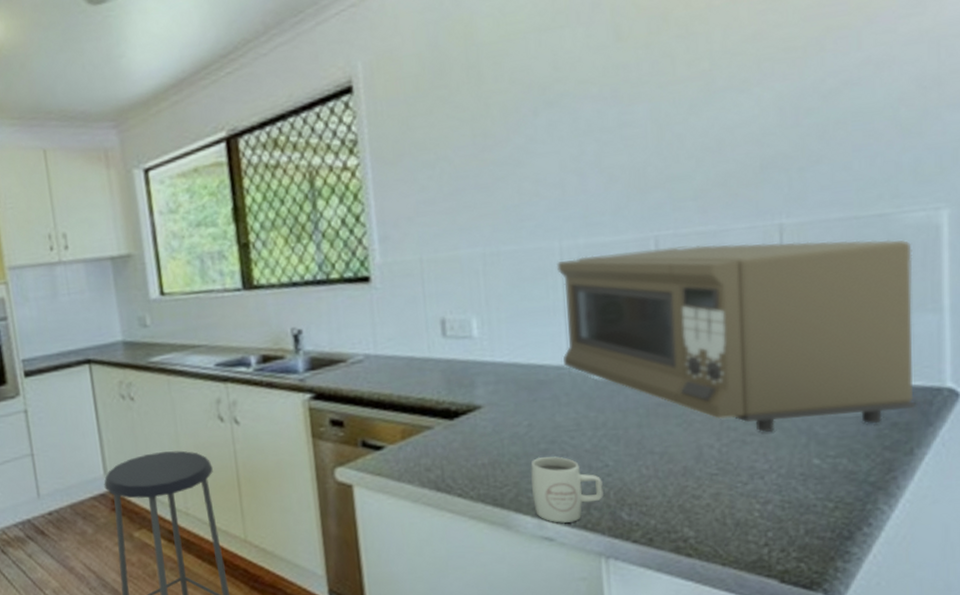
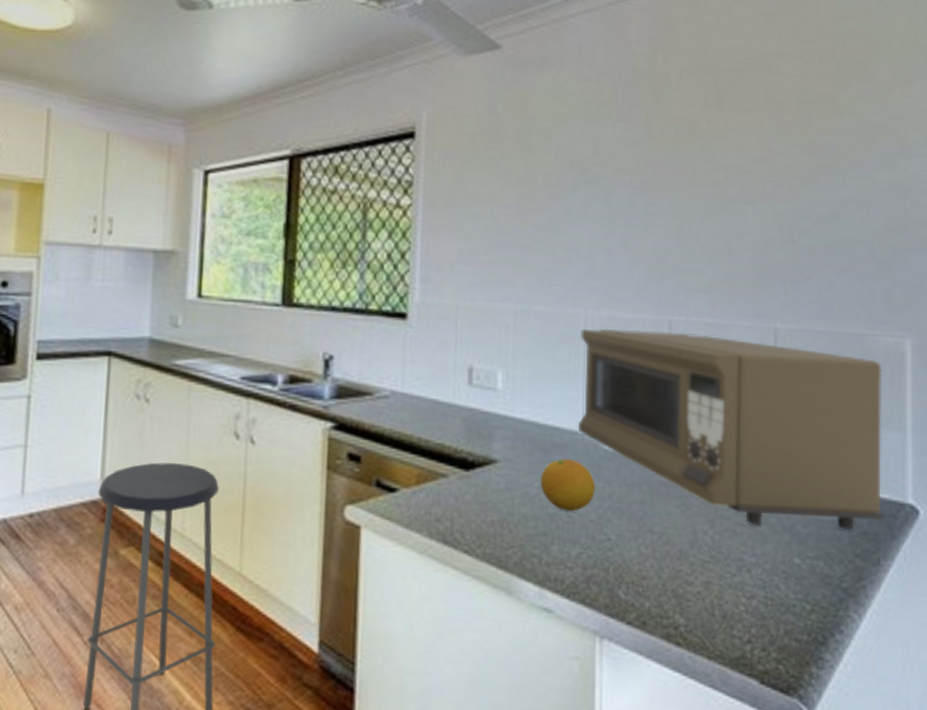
fruit: none [528,394,588,444] -> present [540,459,595,511]
mug: present [530,456,604,523] -> none [536,521,604,595]

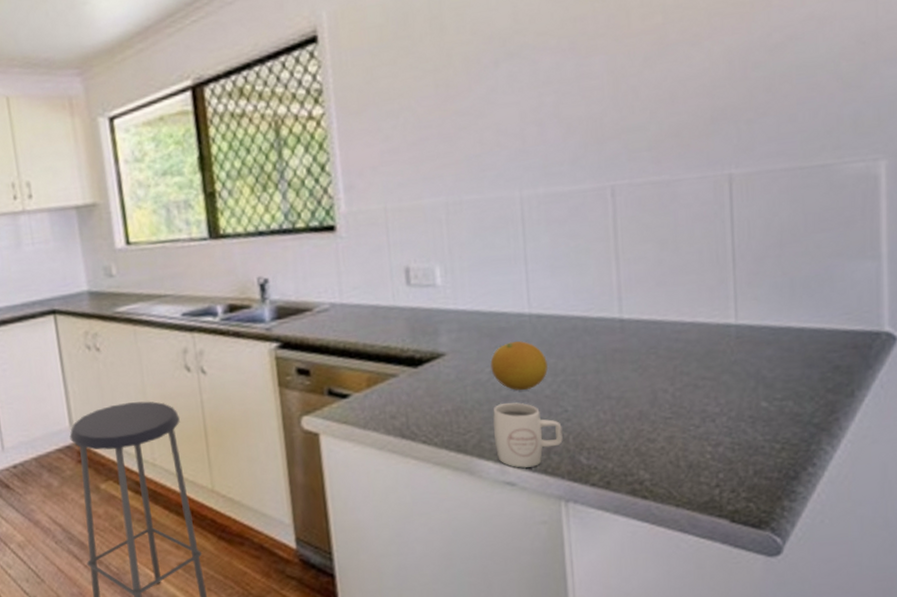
mug: none [536,521,604,595] -> present [493,402,563,468]
microwave: present [578,328,883,530] -> none [517,189,856,376]

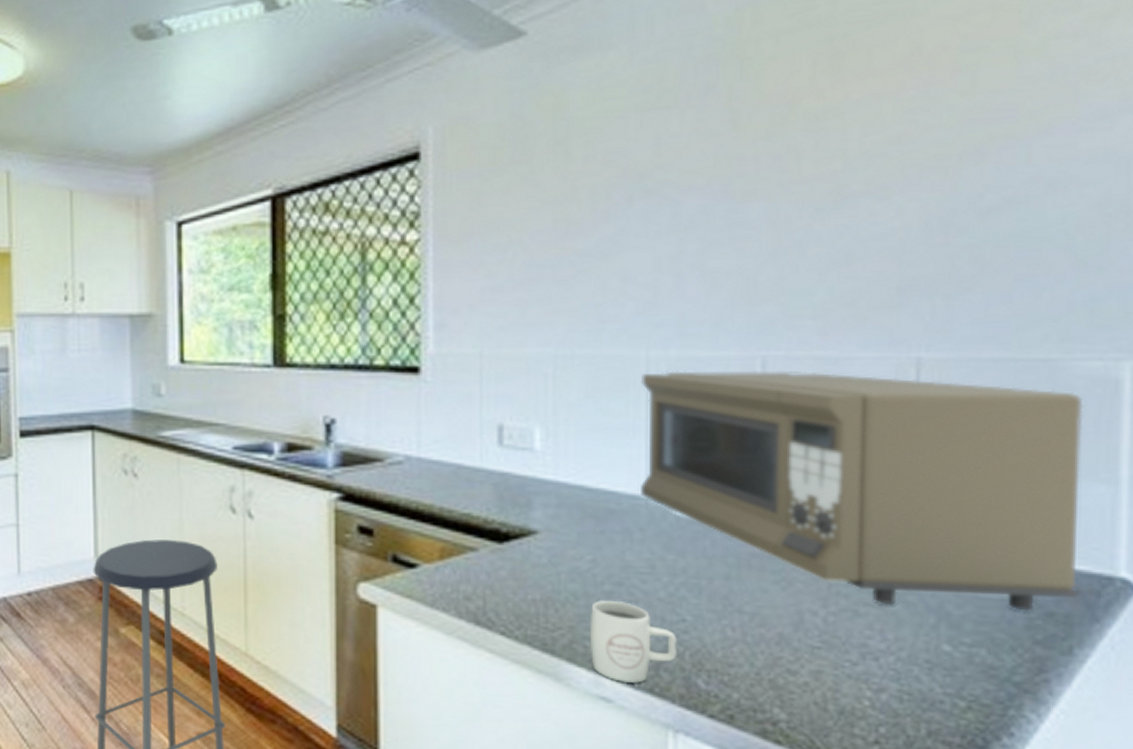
fruit: present [490,341,548,390] -> none [593,528,664,588]
microwave: none [517,189,856,376] -> present [641,371,1084,610]

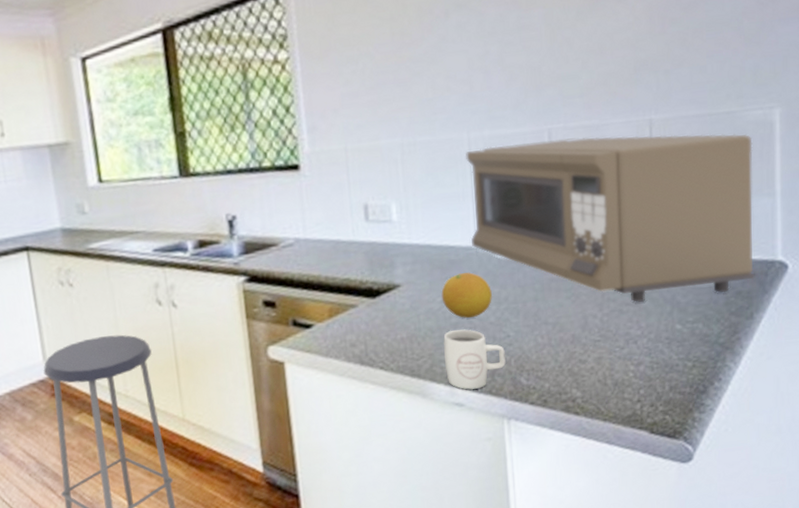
fruit: none [593,528,664,588] -> present [441,272,492,318]

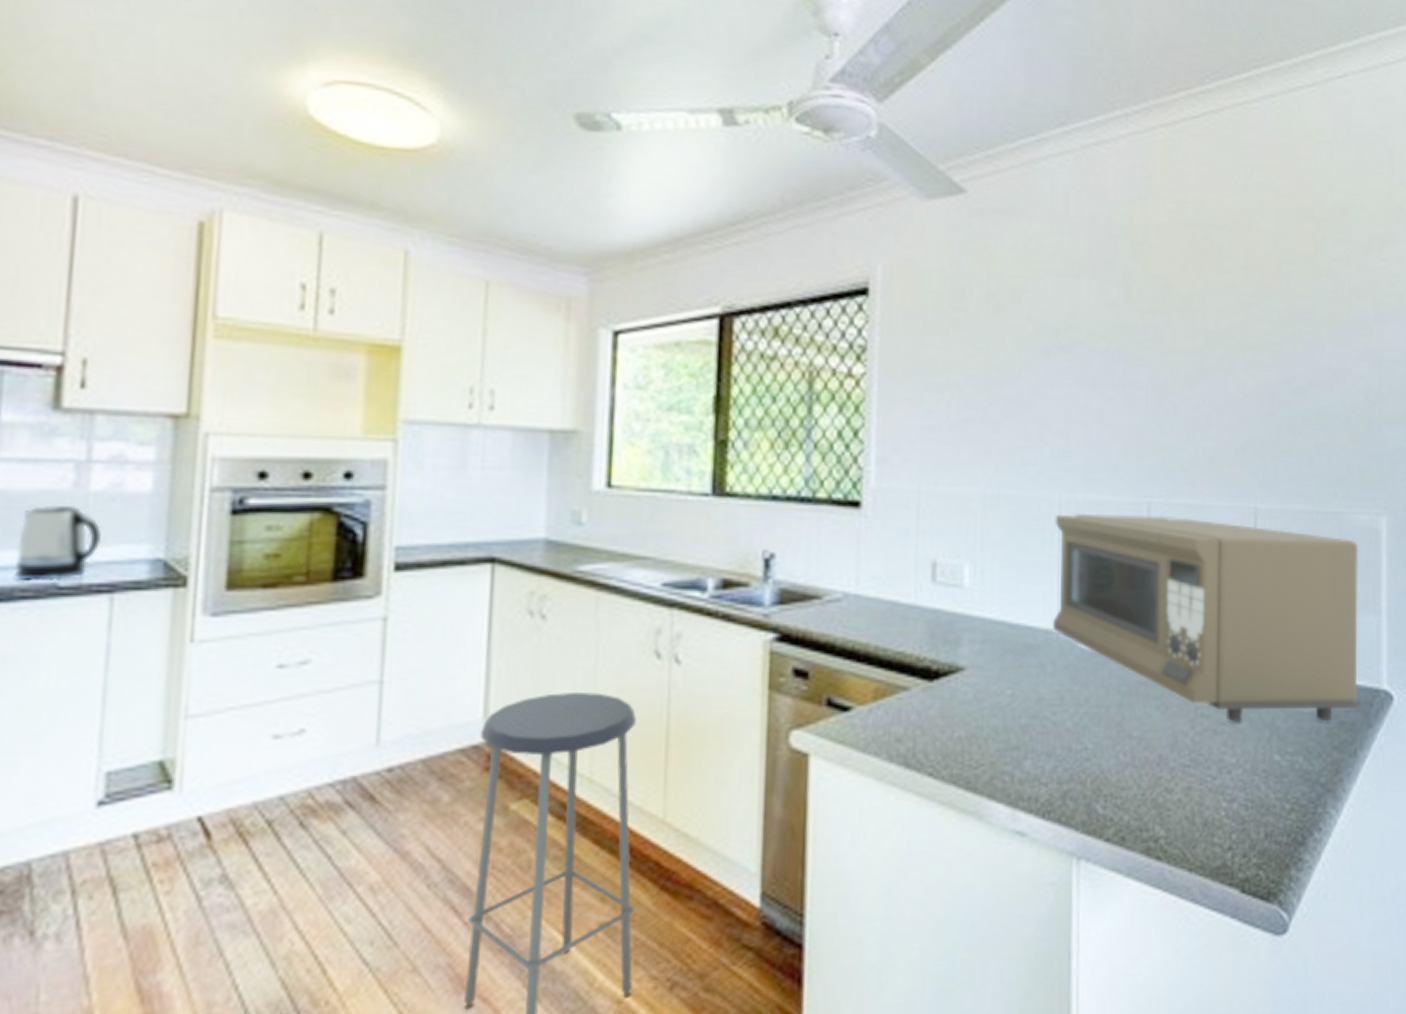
fruit: present [441,272,492,318] -> none [1012,662,1071,719]
mug: present [443,329,506,390] -> none [1007,733,1080,814]

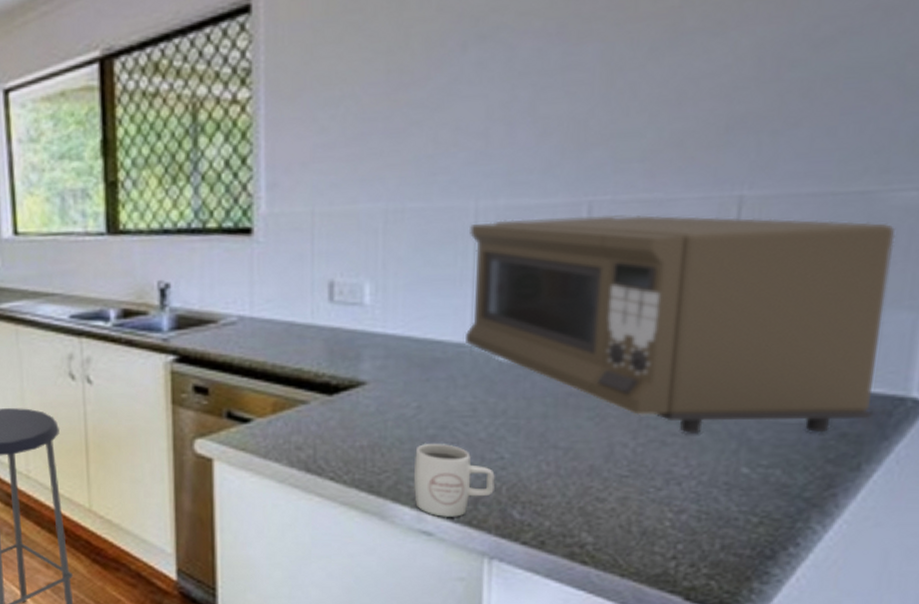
mug: none [1007,733,1080,814] -> present [413,443,495,517]

